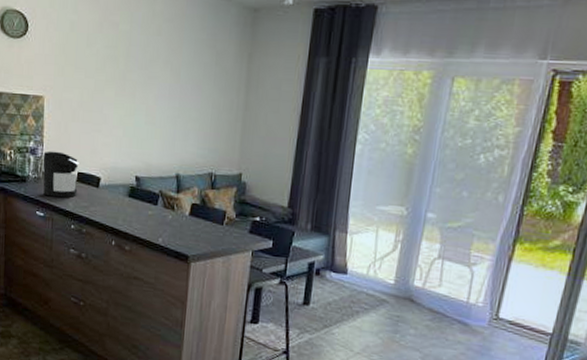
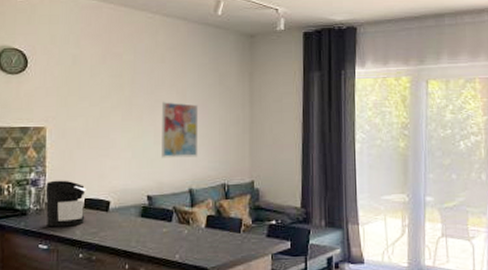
wall art: none [151,78,192,142] -> present [162,101,199,158]

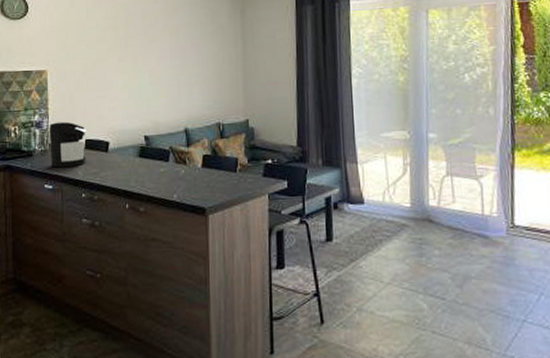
wall art: present [162,101,199,158] -> none [156,41,192,98]

